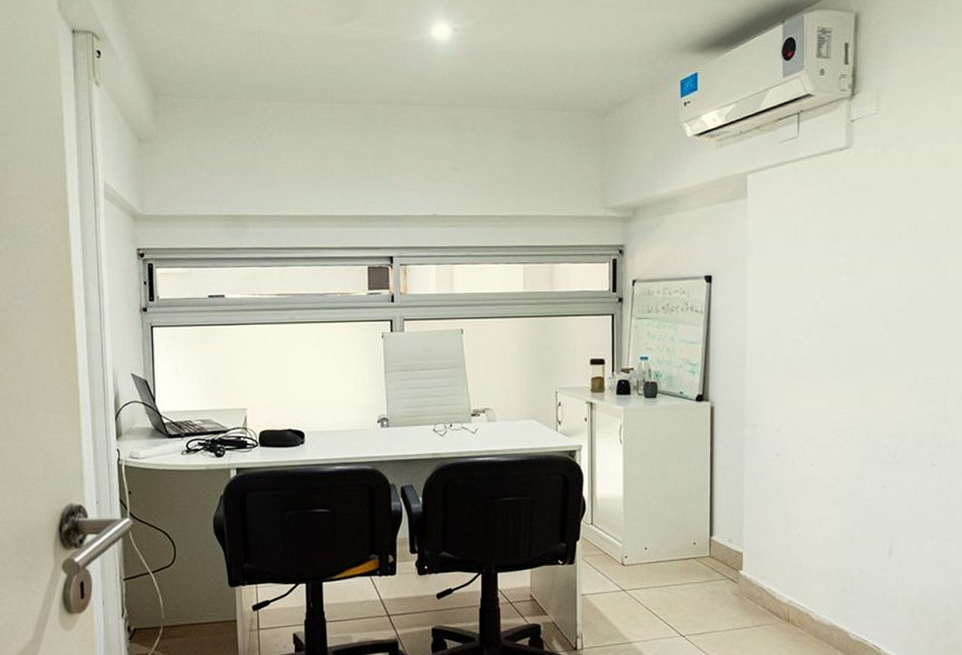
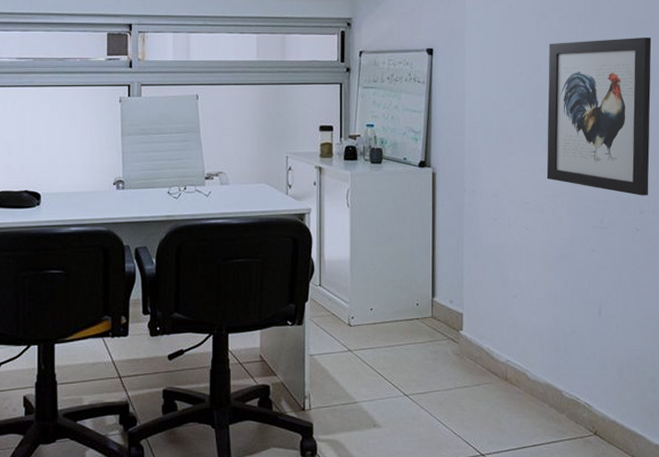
wall art: none [834,258,954,429] -> present [546,37,652,196]

